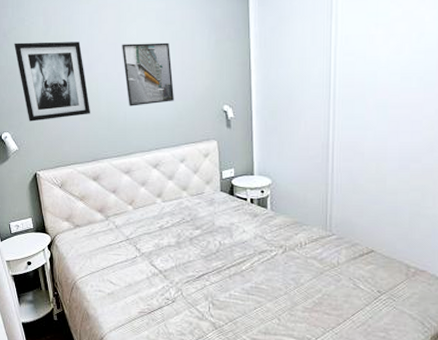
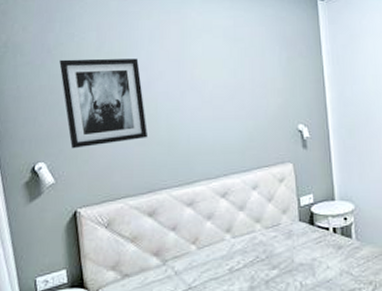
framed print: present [122,42,174,107] -> none [185,59,244,128]

